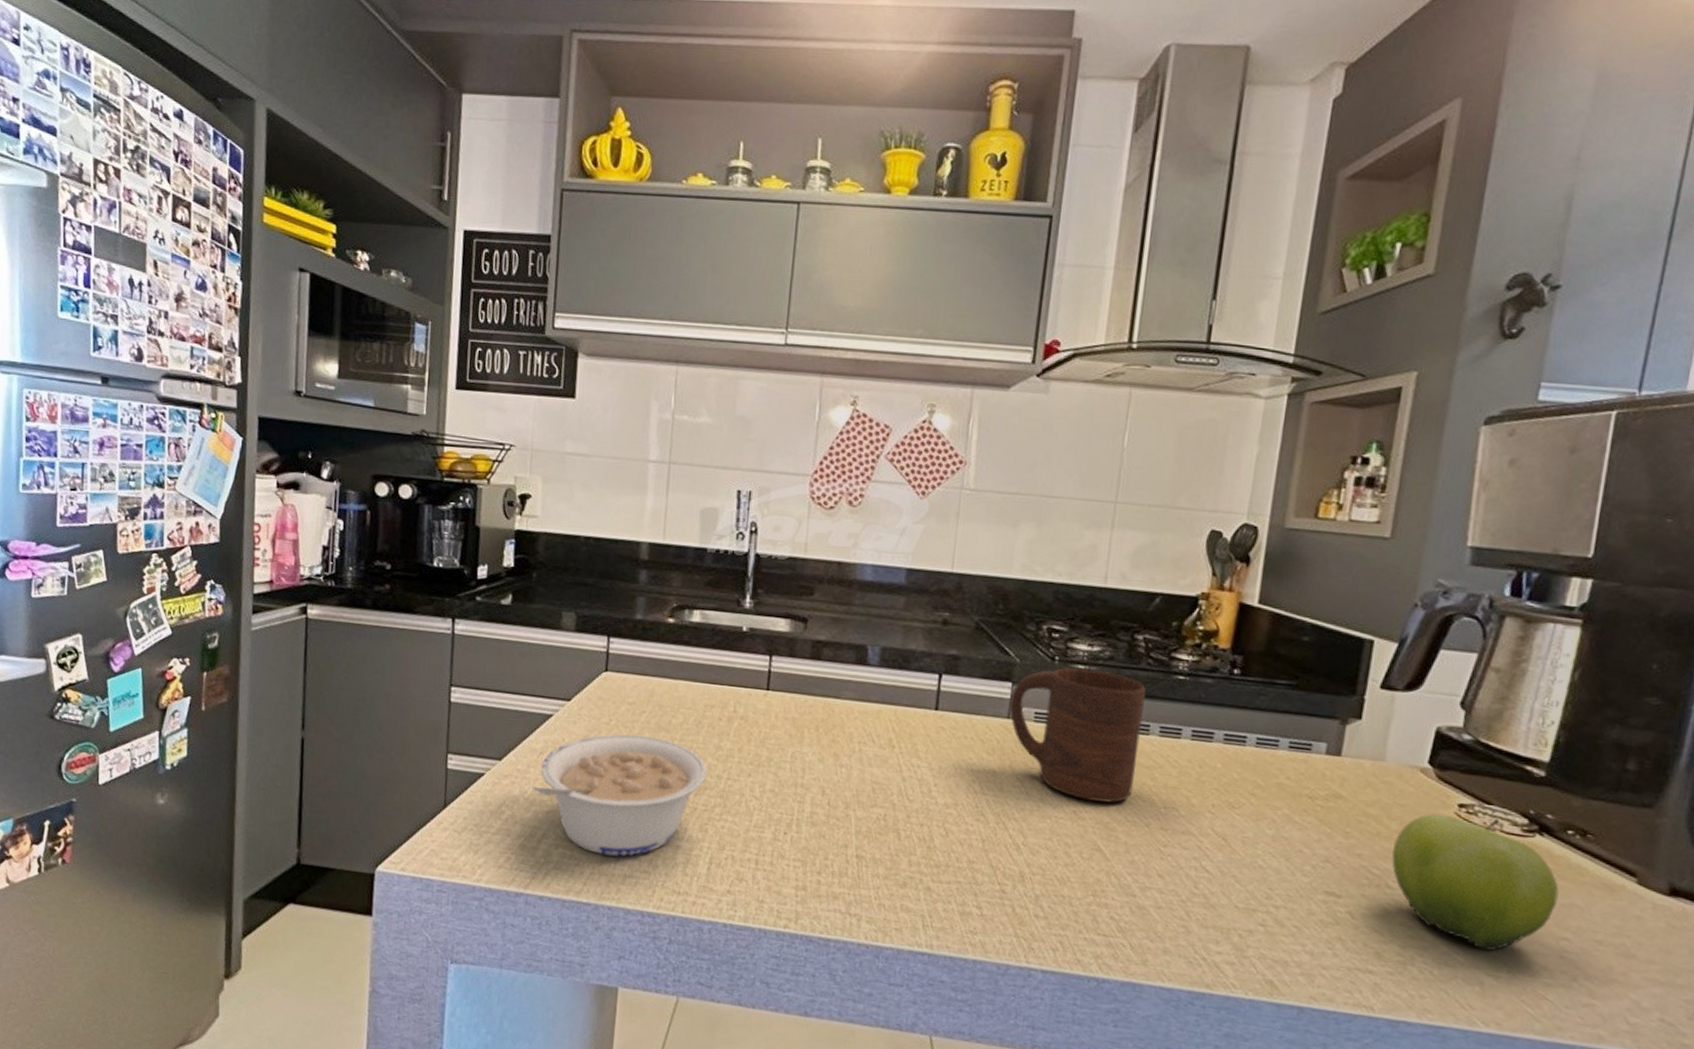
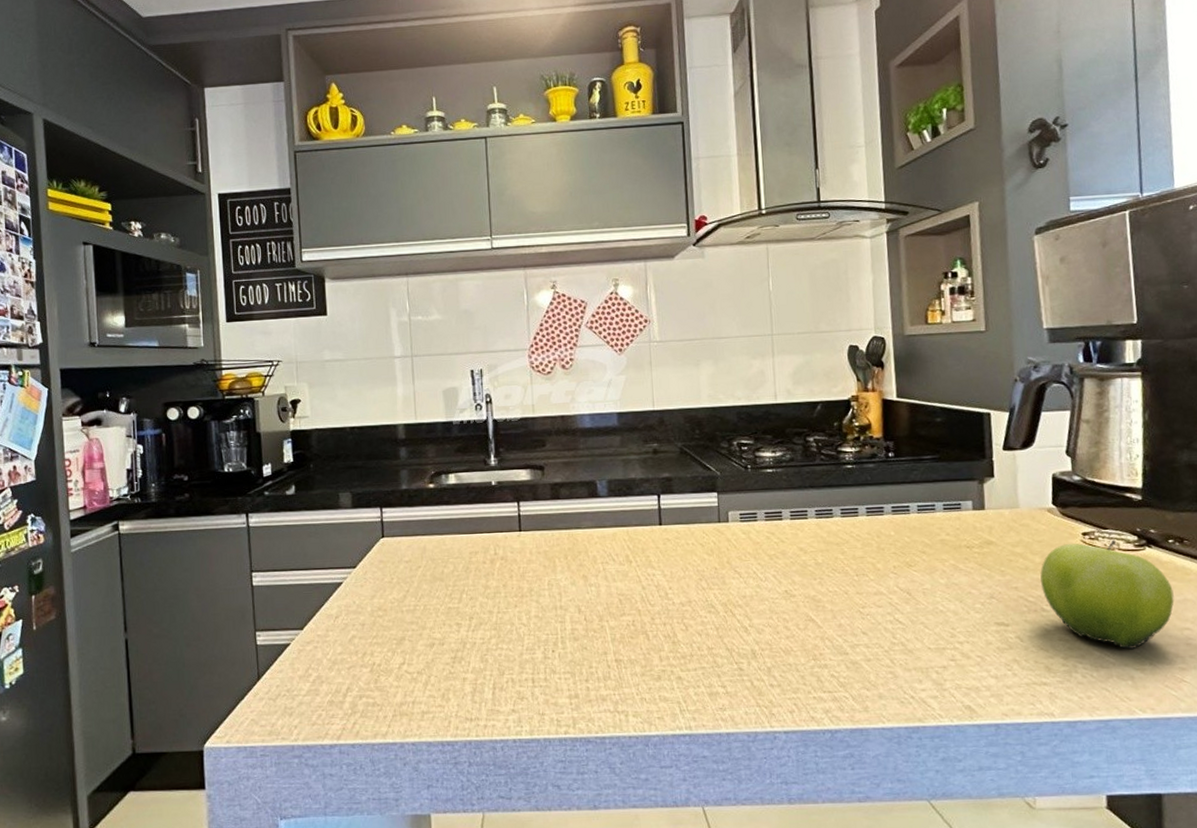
legume: present [532,733,707,857] -> none [333,587,480,697]
cup: present [1009,667,1146,803] -> none [718,471,829,580]

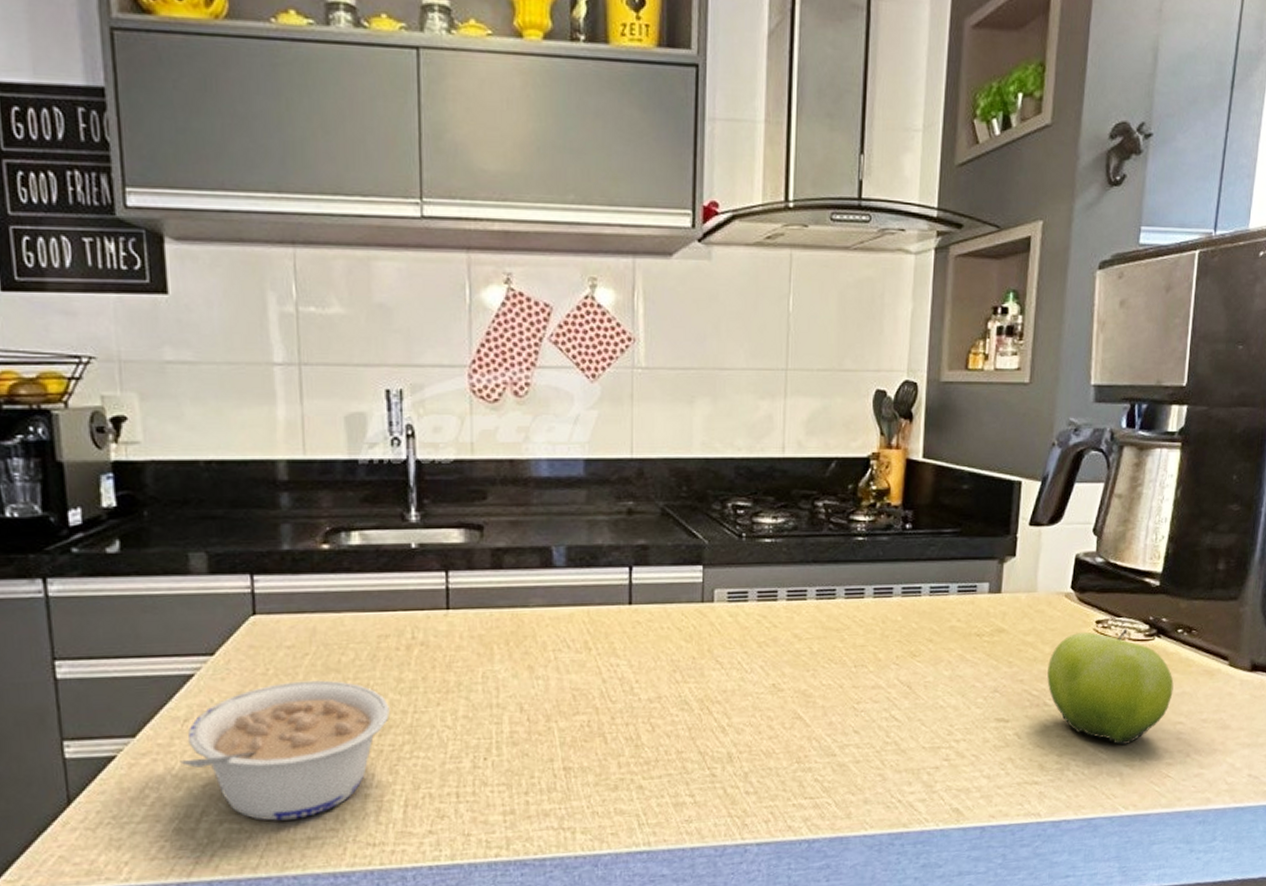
legume: none [333,587,480,697] -> present [180,680,390,821]

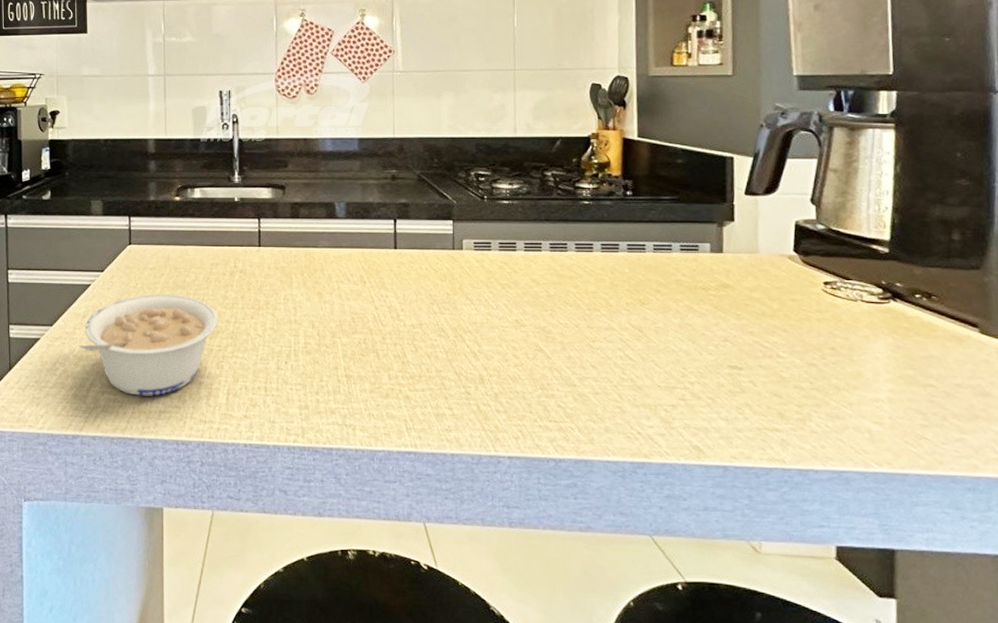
fruit: present [1047,628,1174,745] -> none [777,290,918,401]

